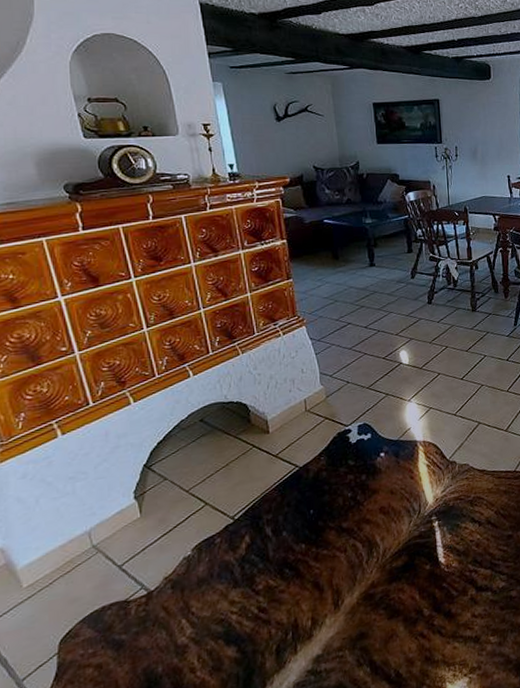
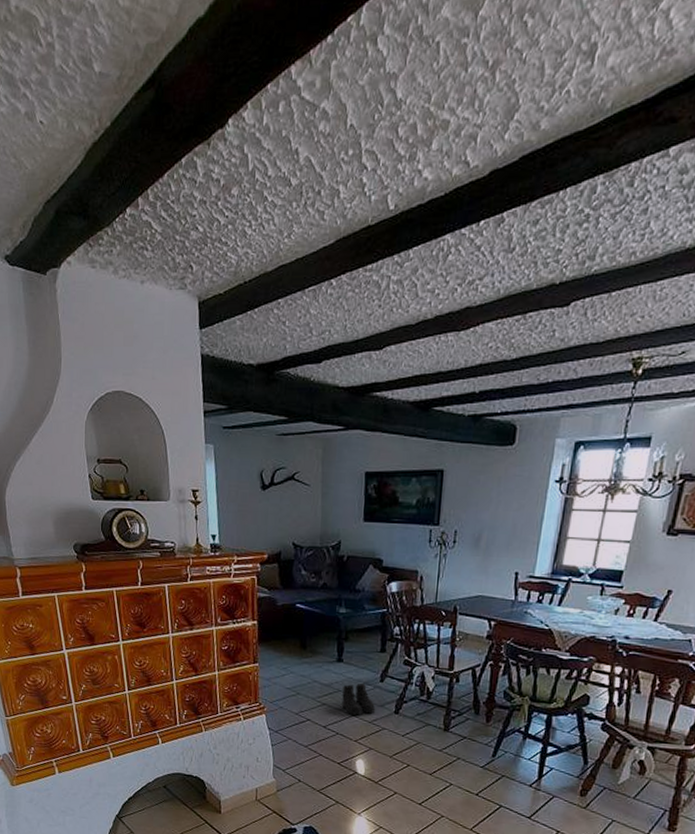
boots: none [378,281,411,312] -> present [341,683,376,716]

